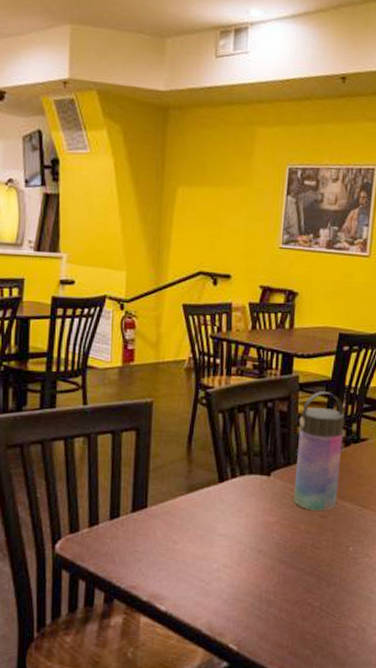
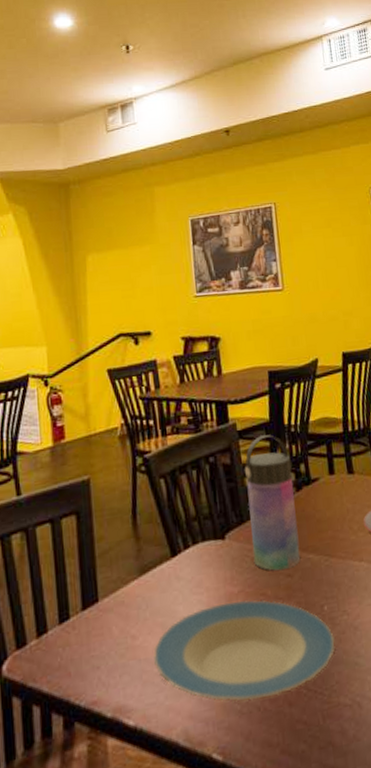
plate: none [189,528,353,610] -> present [153,599,336,701]

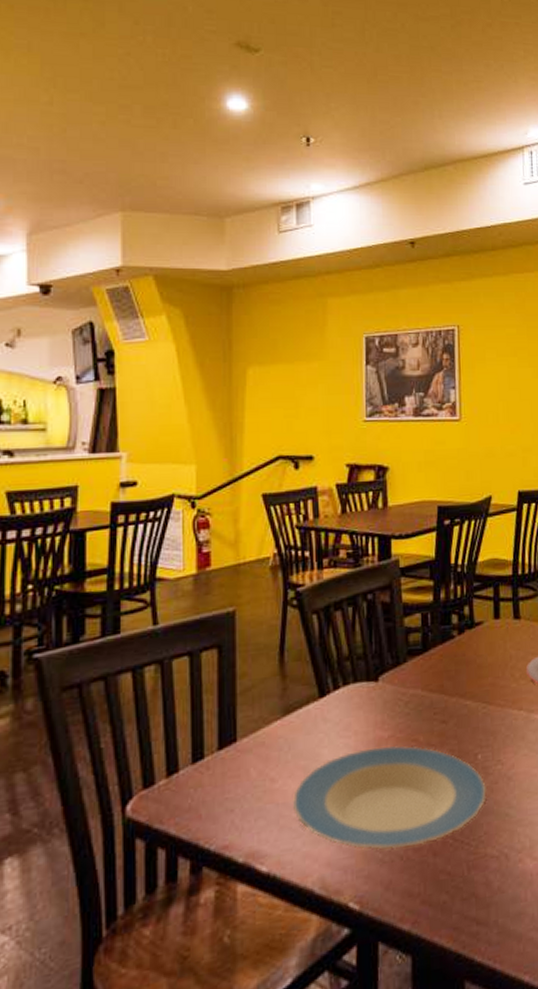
water bottle: present [244,434,301,571] -> none [404,573,457,716]

